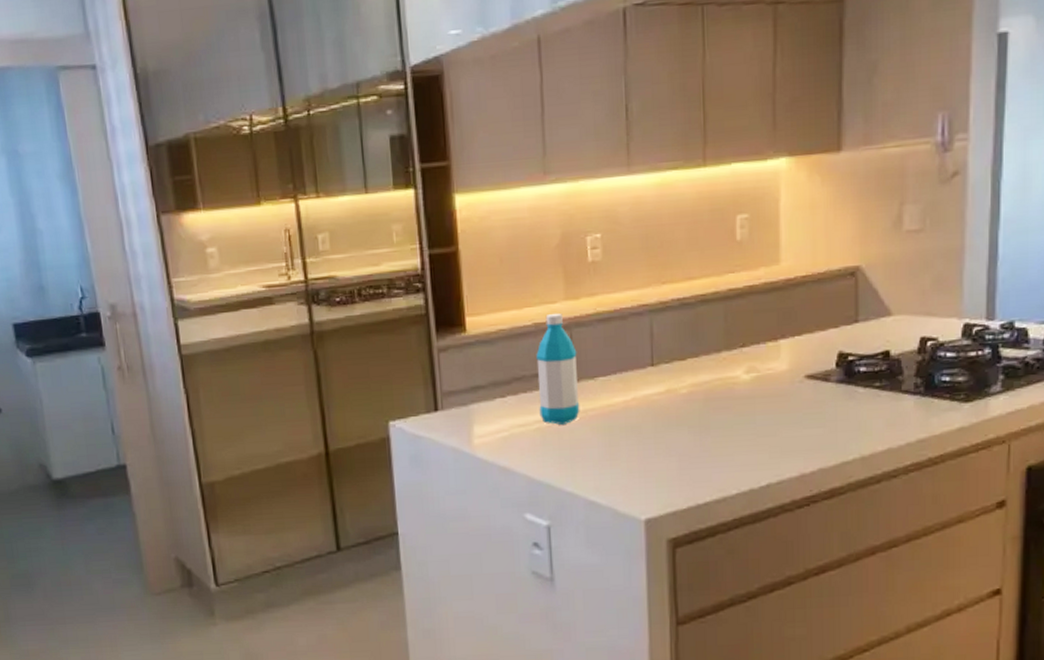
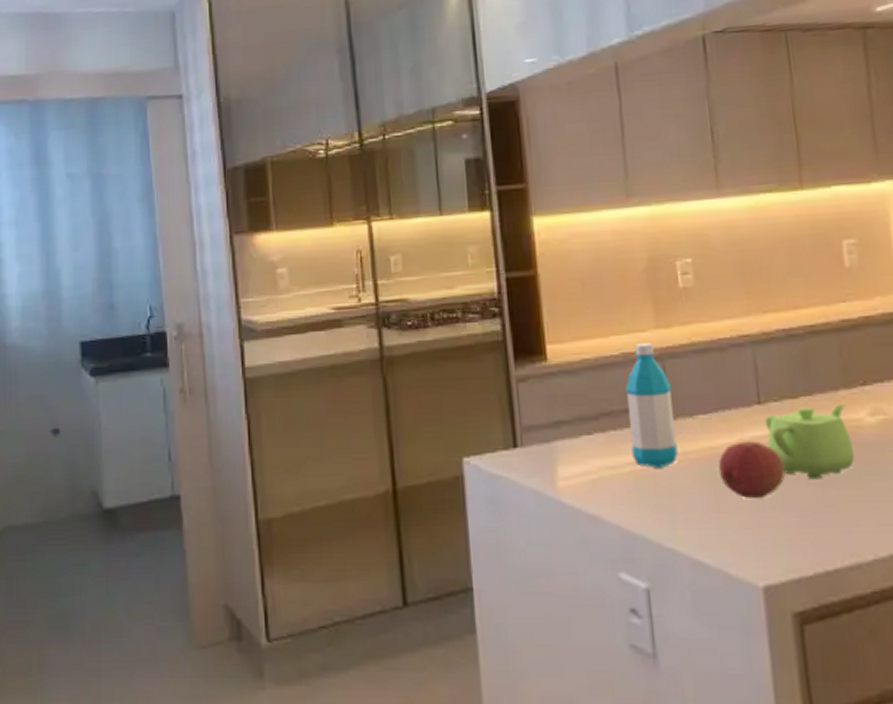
fruit: none [613,398,670,448] -> present [718,441,786,499]
teapot: none [656,364,730,430] -> present [764,404,855,480]

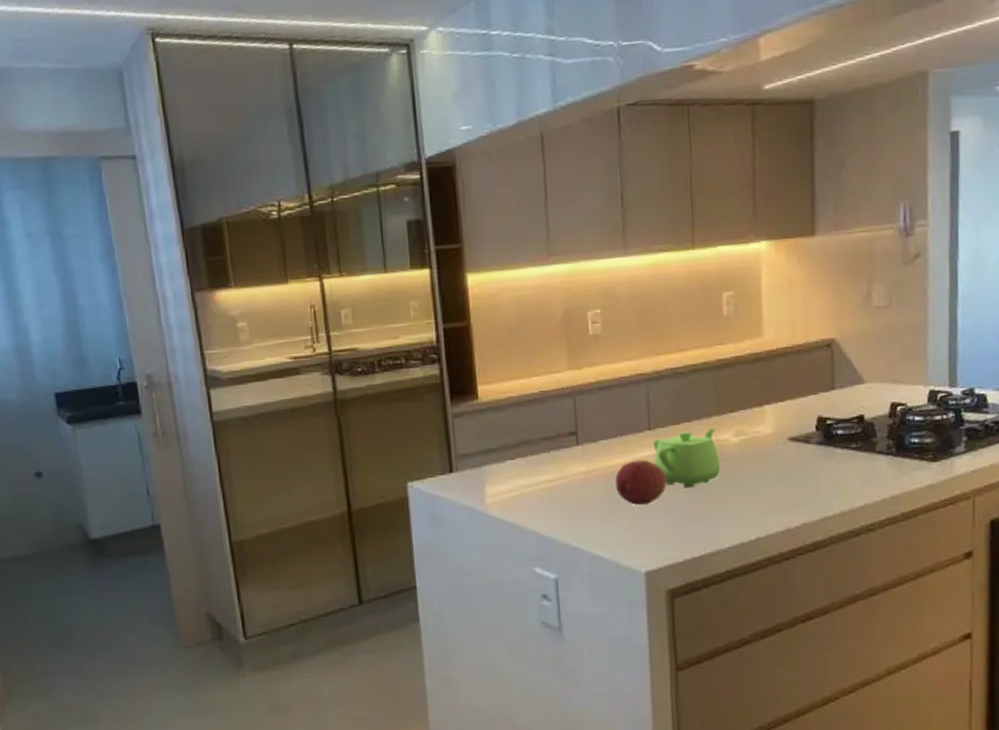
water bottle: present [625,342,679,470] -> none [543,381,584,486]

